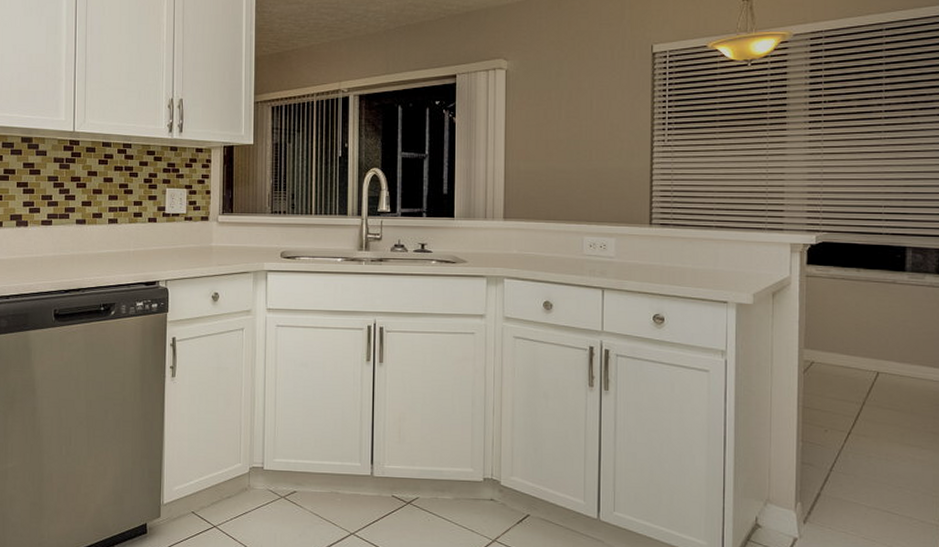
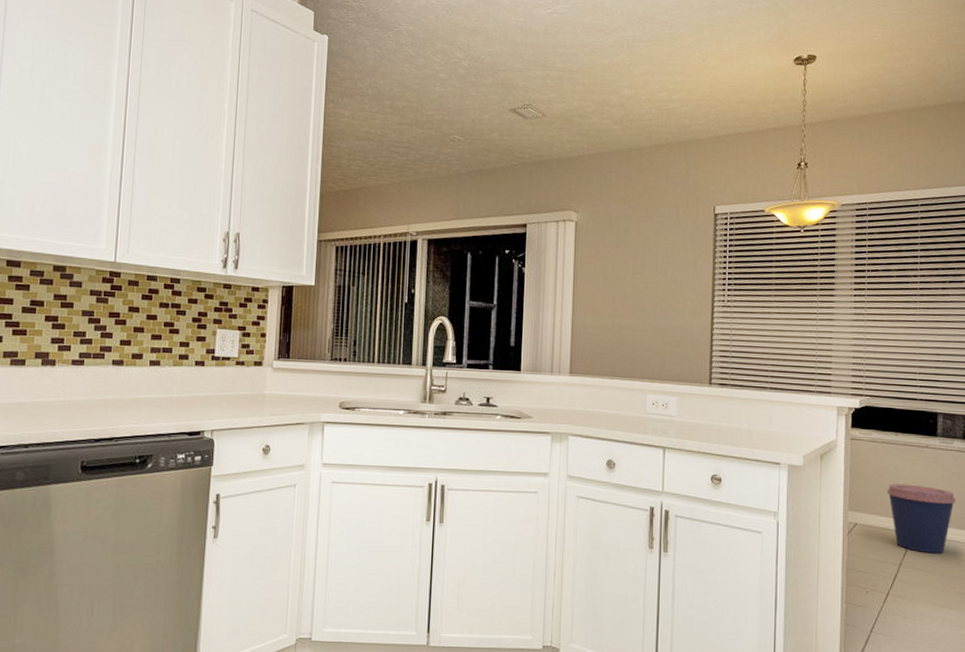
coffee cup: none [848,321,928,393] -> present [887,483,956,554]

